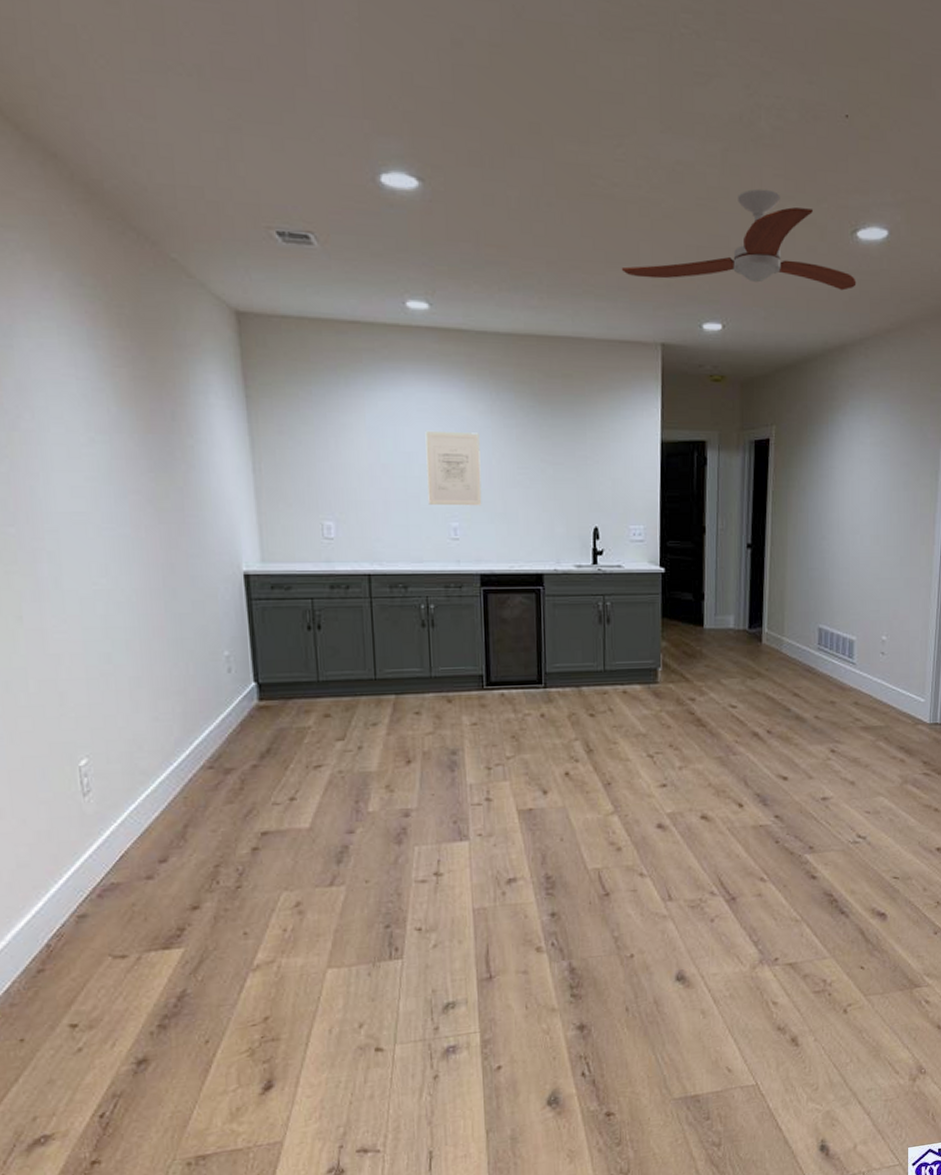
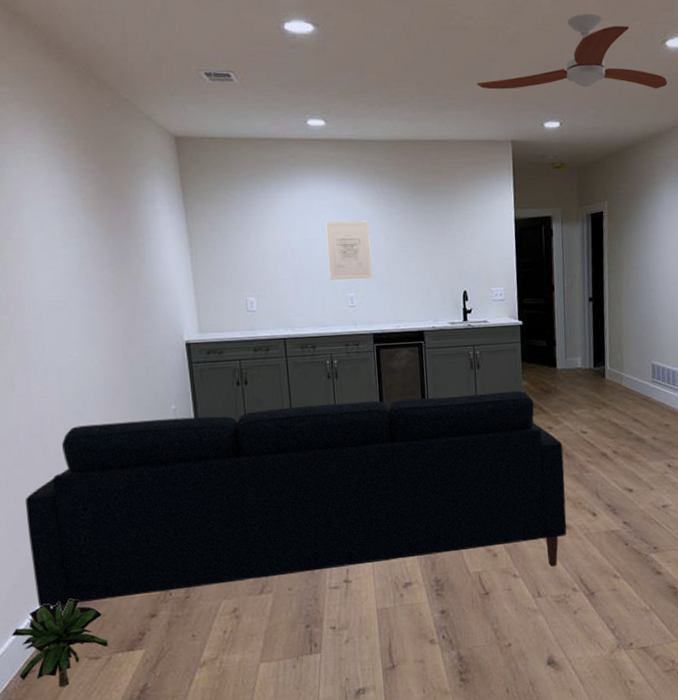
decorative plant: none [14,884,138,990] -> present [11,599,109,687]
sofa: none [34,652,708,904] -> present [24,390,567,616]

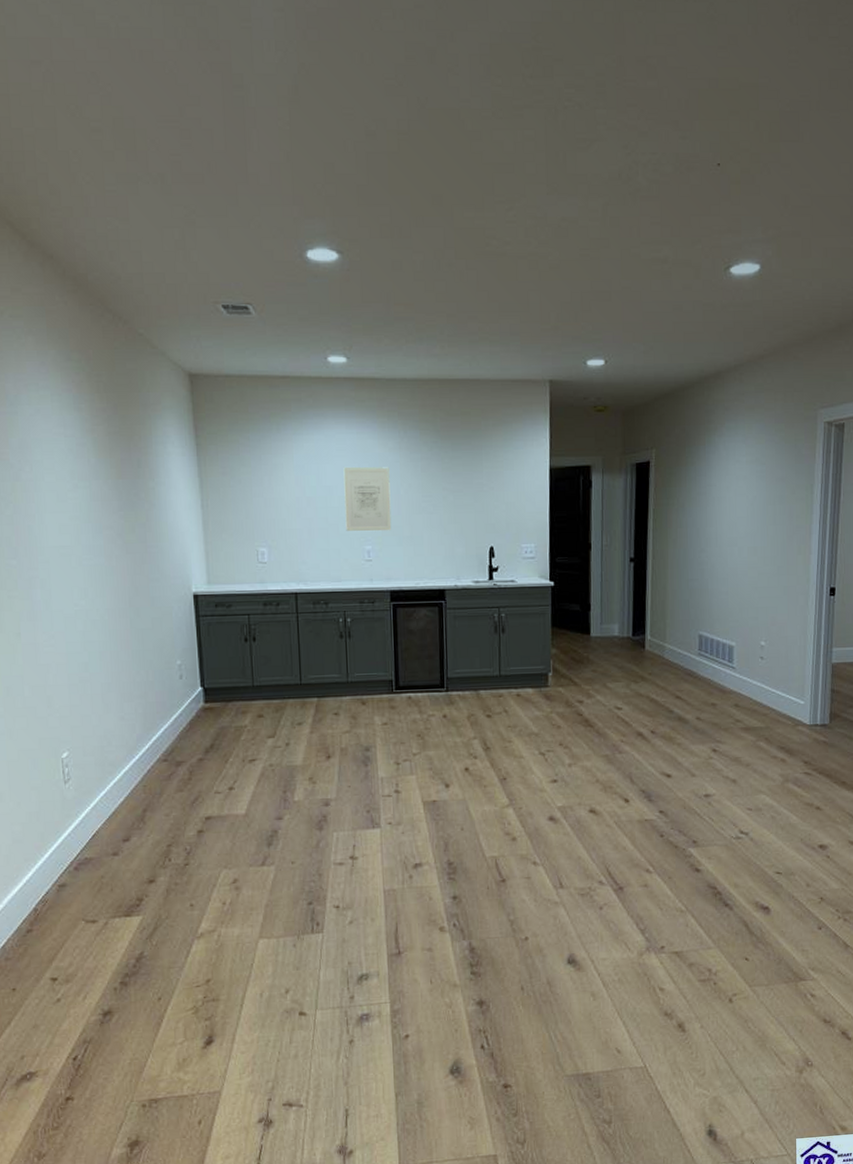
decorative plant: present [11,599,109,687] -> none [10,859,106,949]
sofa: present [24,390,567,616] -> none [27,659,595,875]
ceiling fan: present [476,13,668,90] -> none [513,236,730,323]

